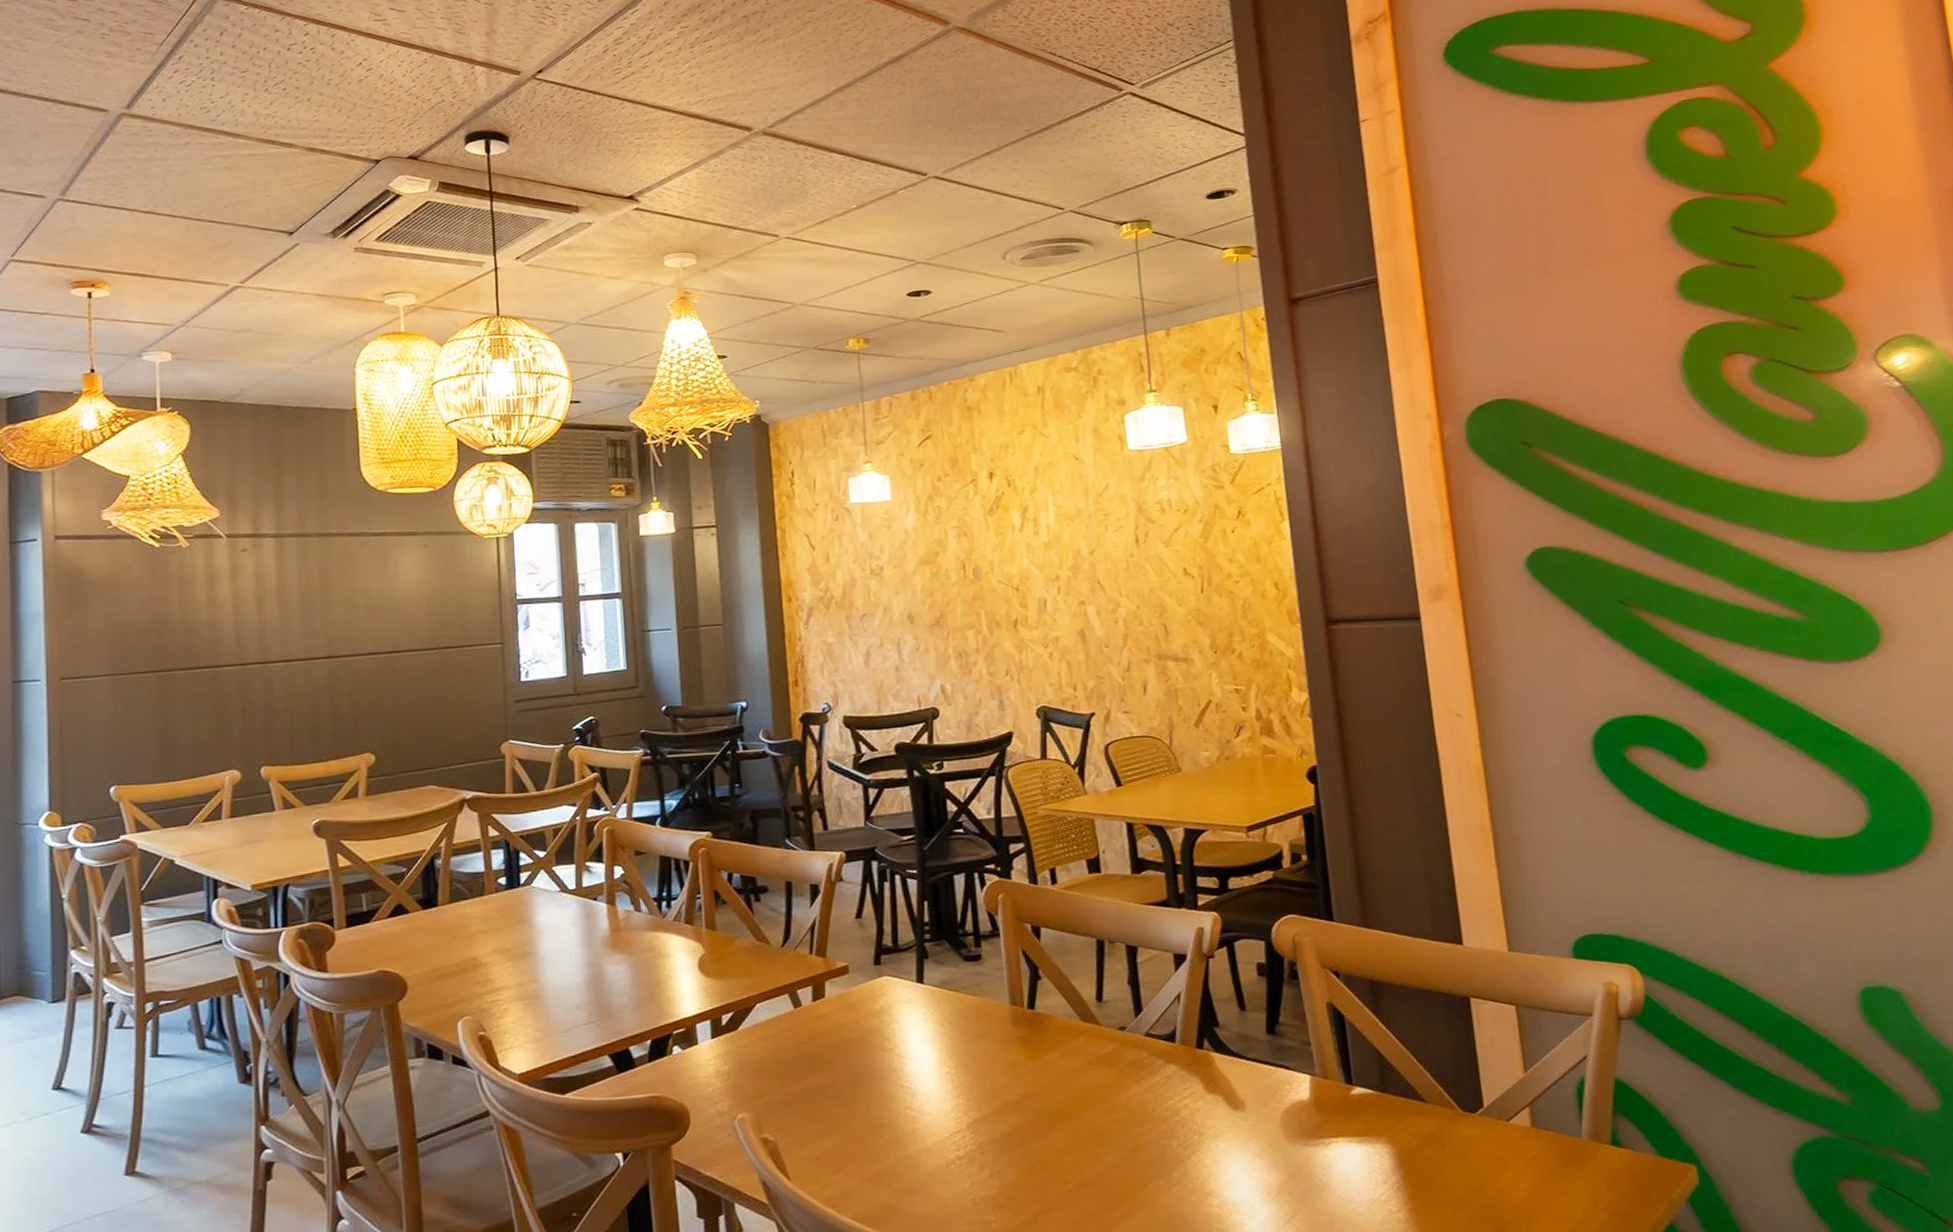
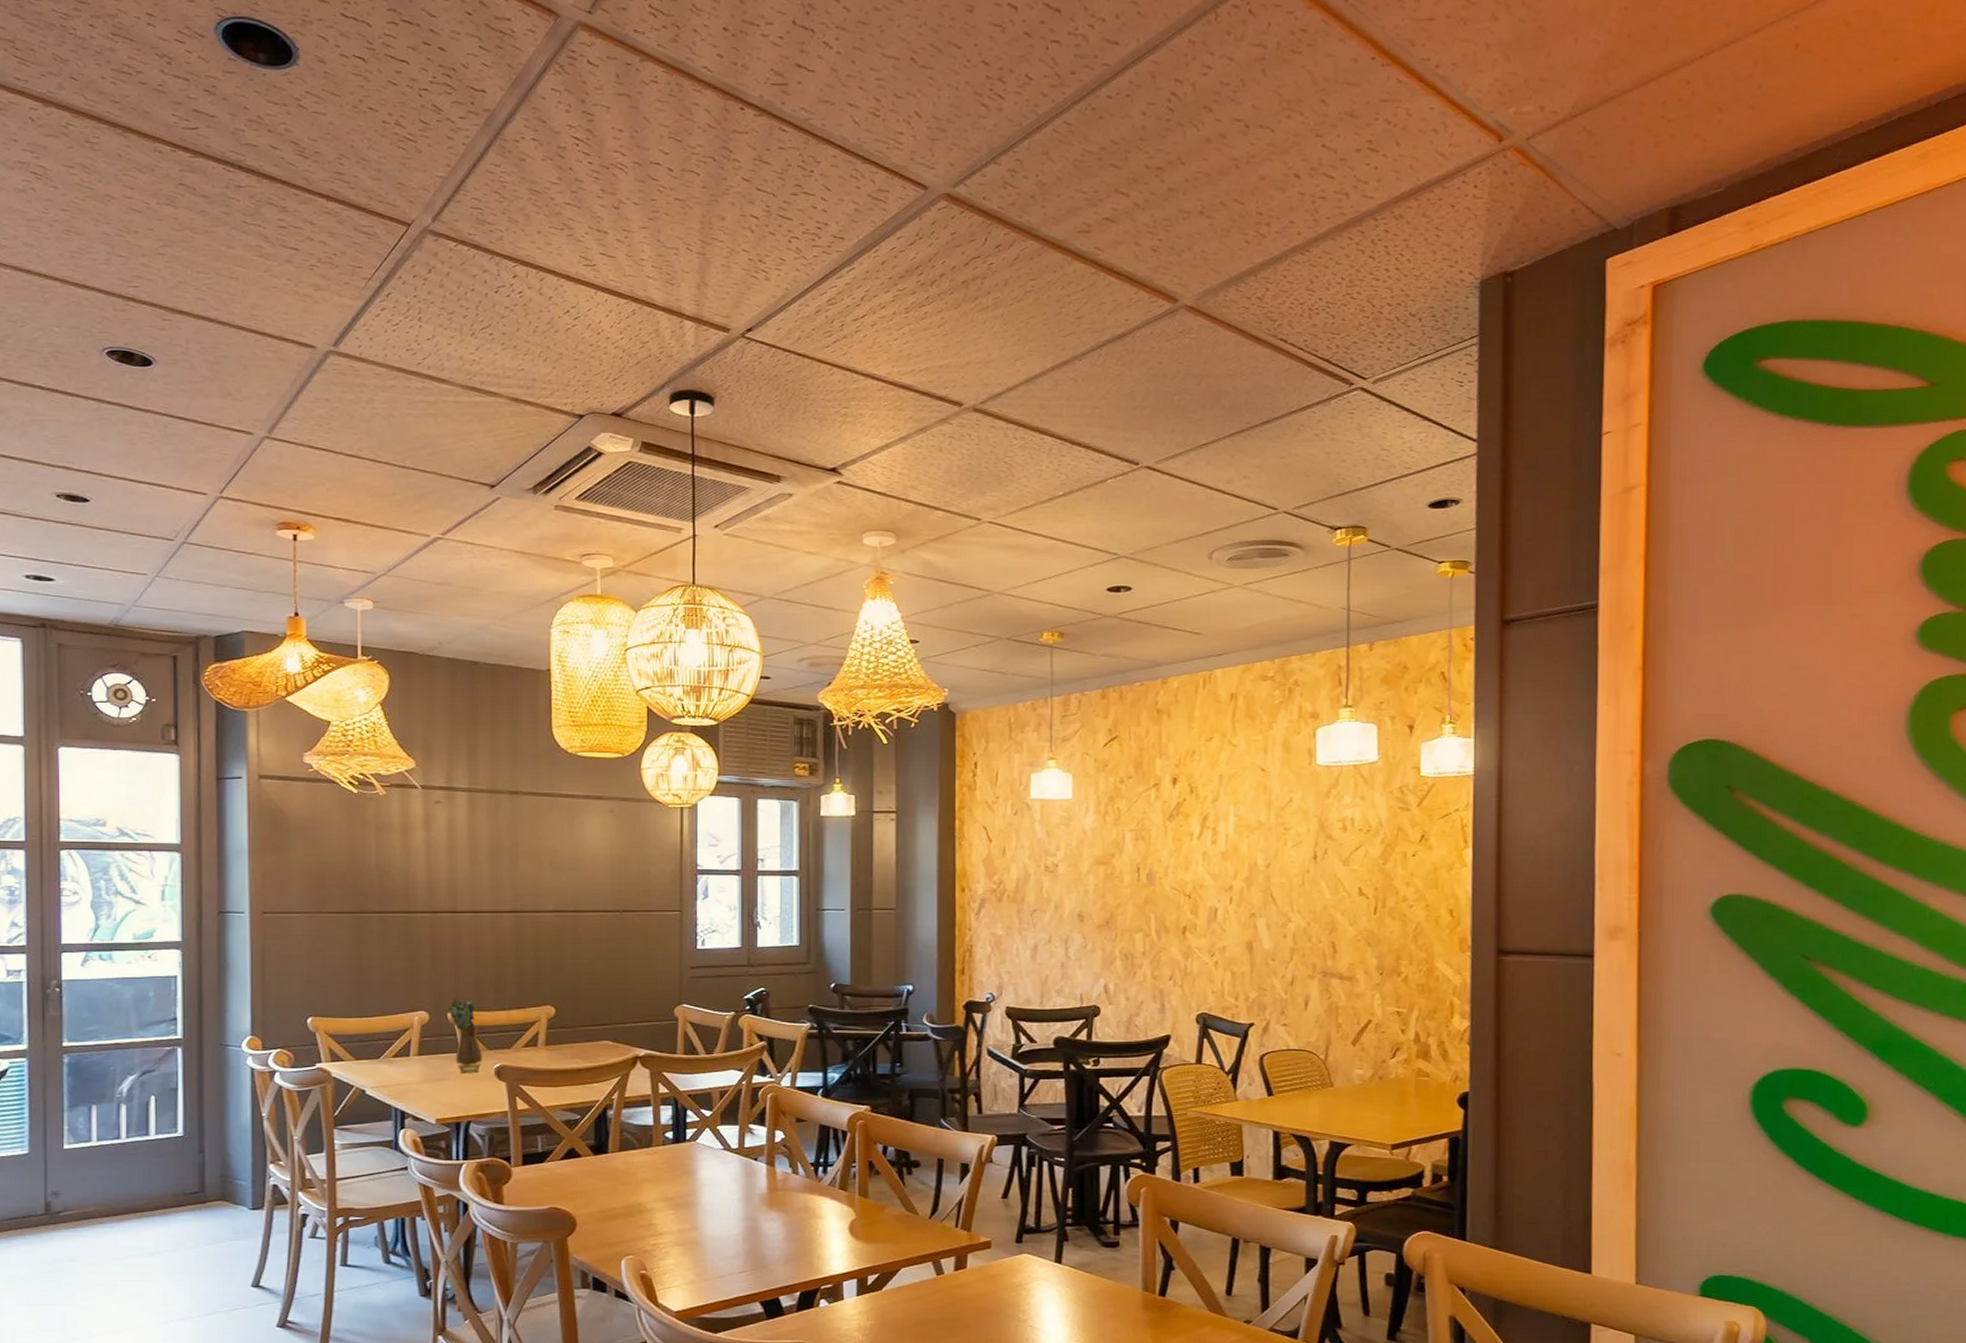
vase: none [261,752,300,834] -> present [448,997,483,1074]

